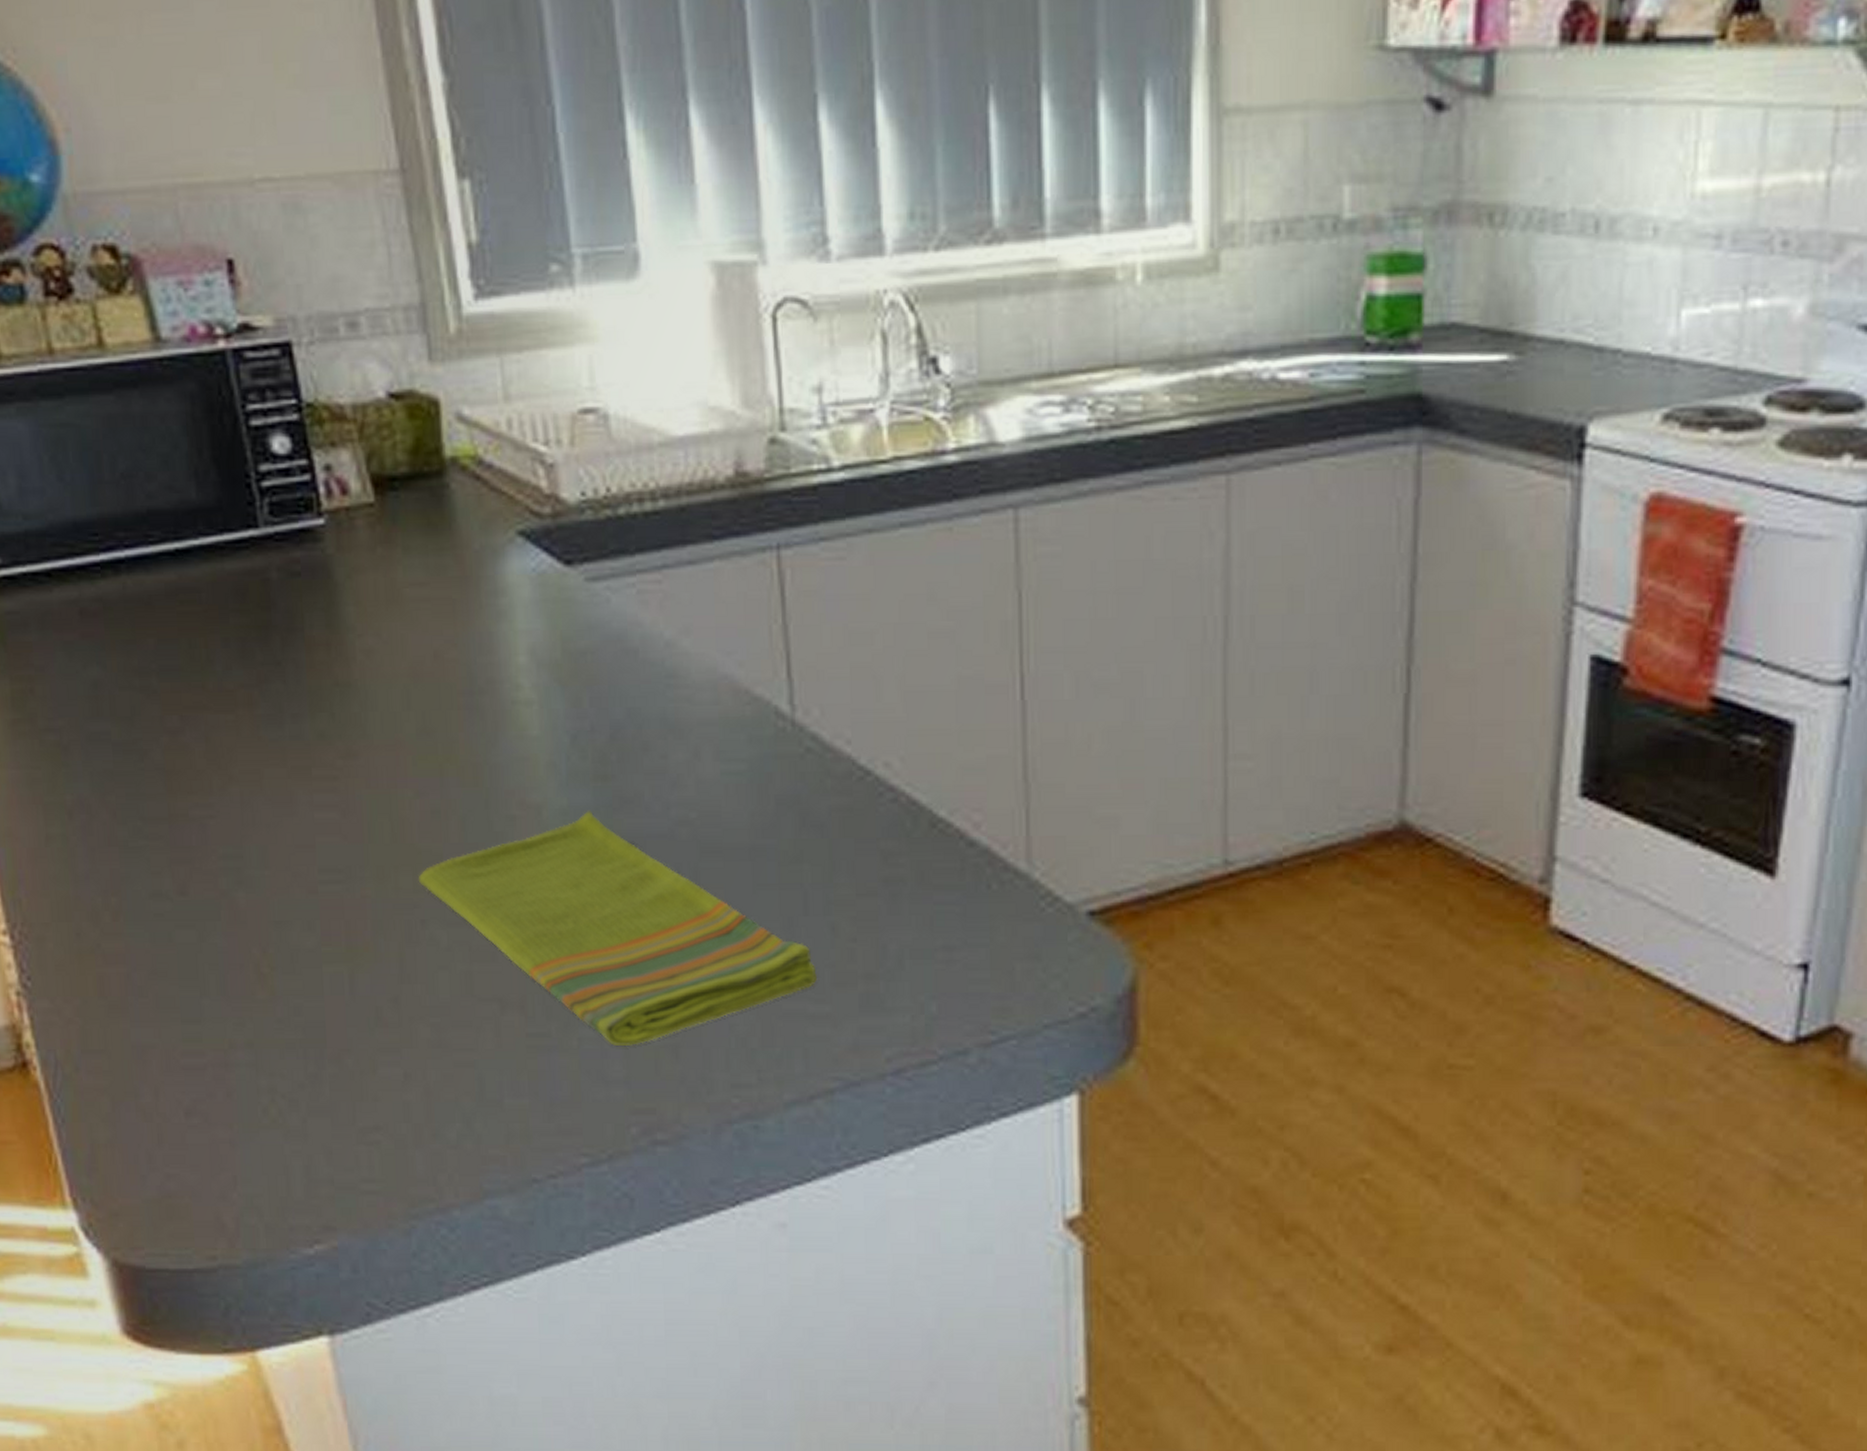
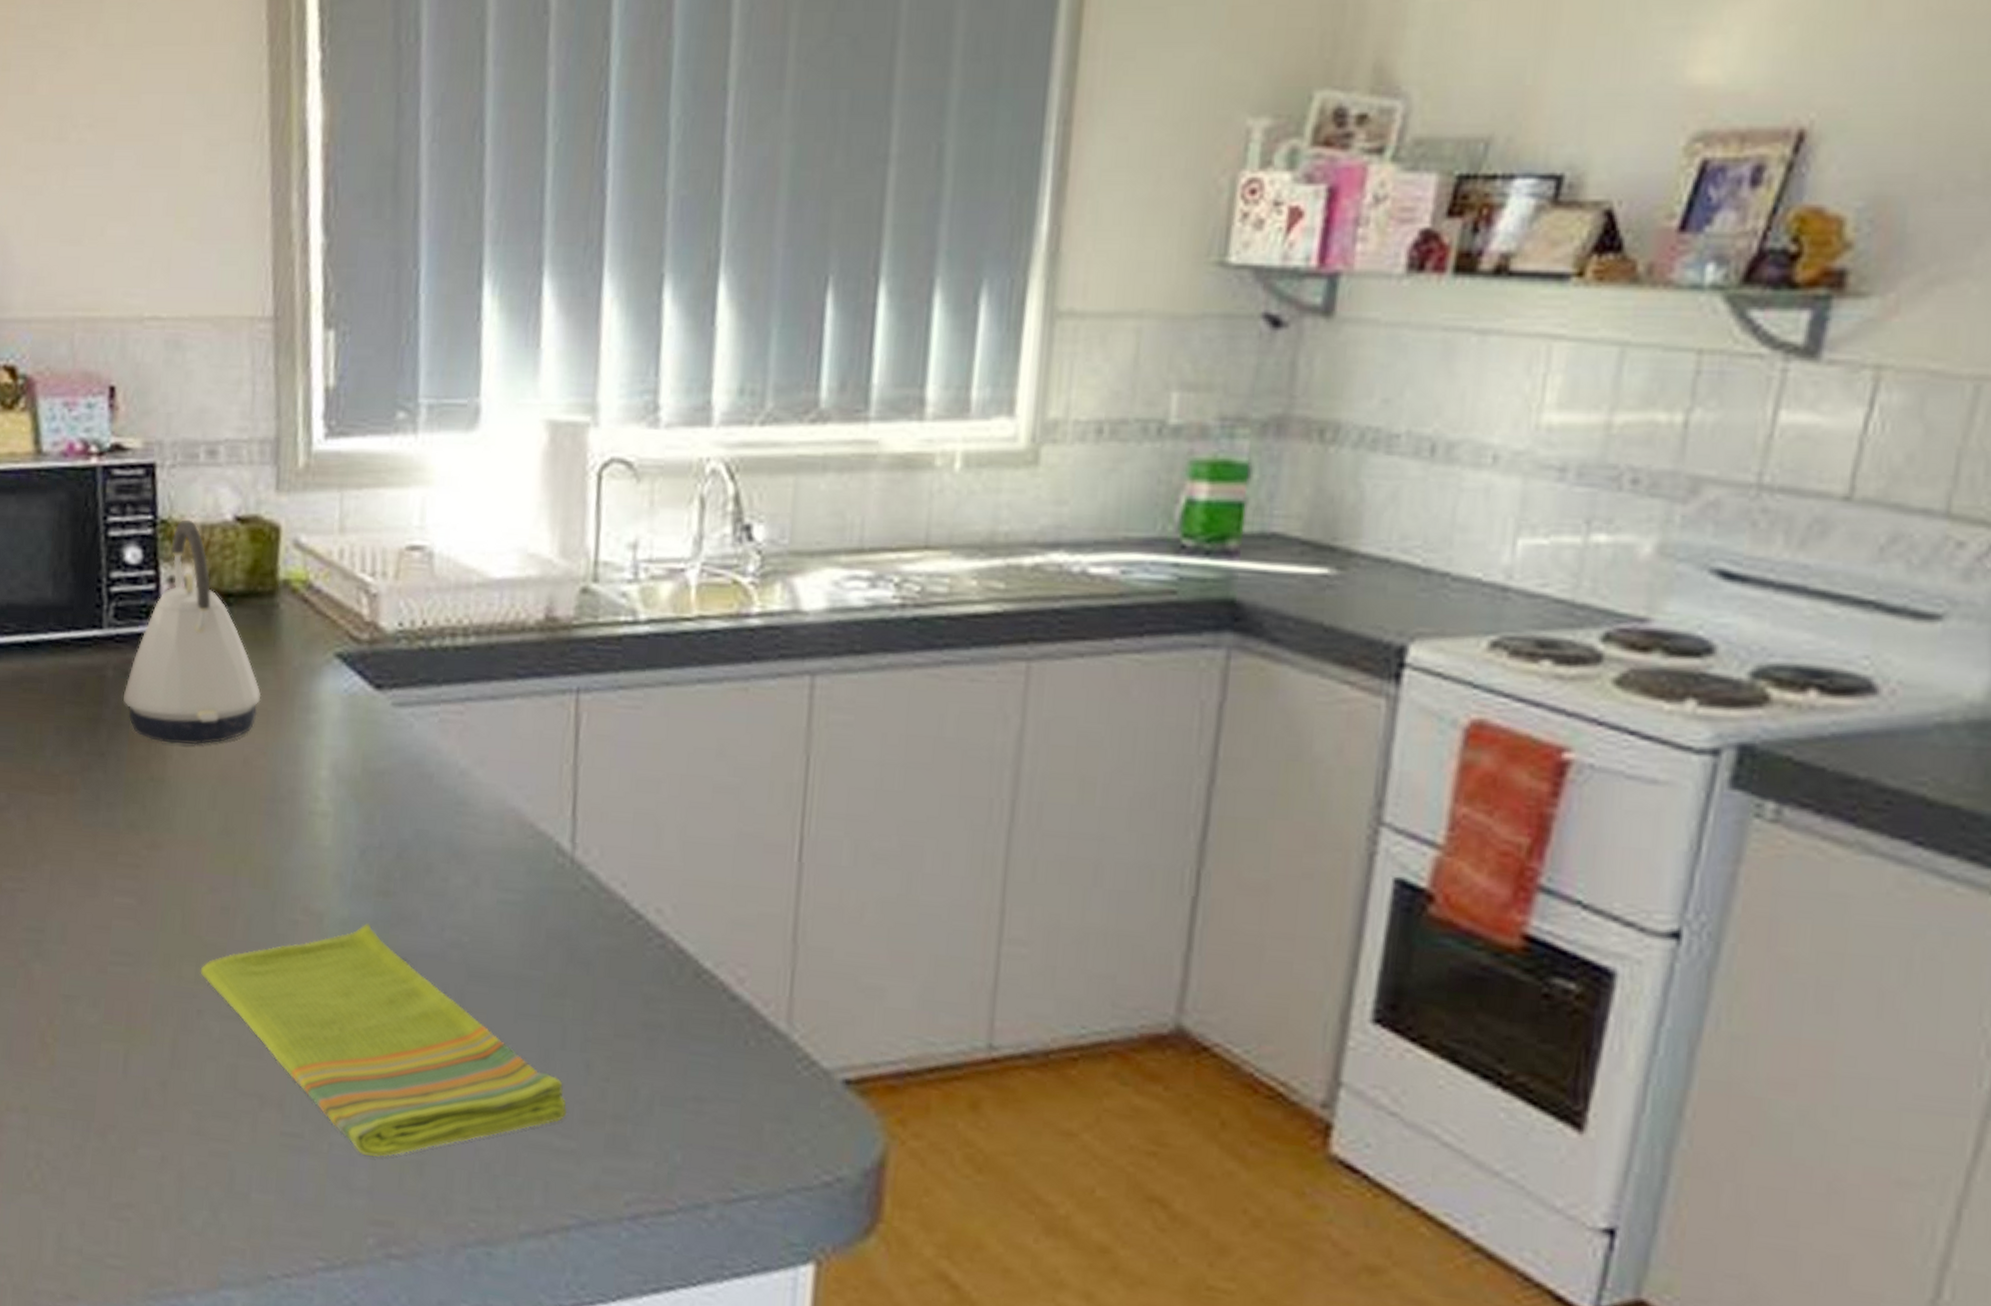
kettle: none [292,400,444,644] -> present [123,520,261,745]

